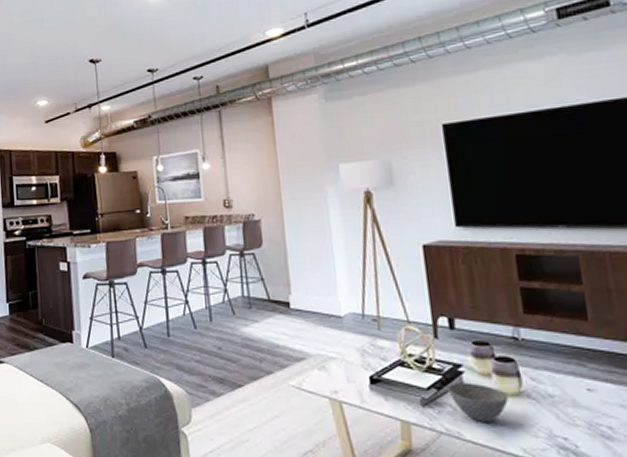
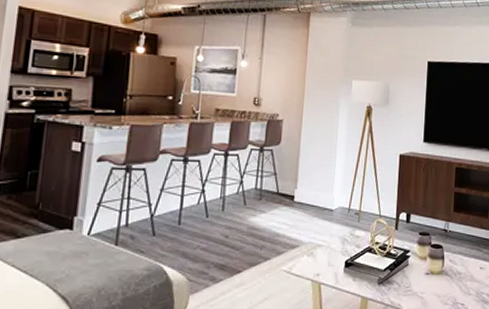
bowl: present [448,382,508,422] -> none [397,264,434,295]

